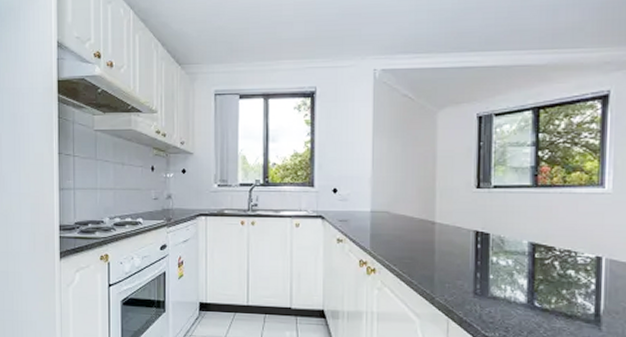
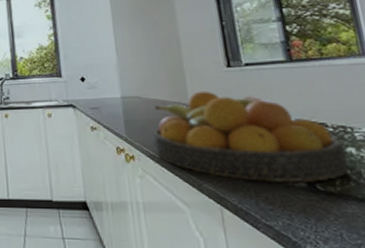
fruit bowl: none [395,210,567,300] -> present [152,90,349,183]

